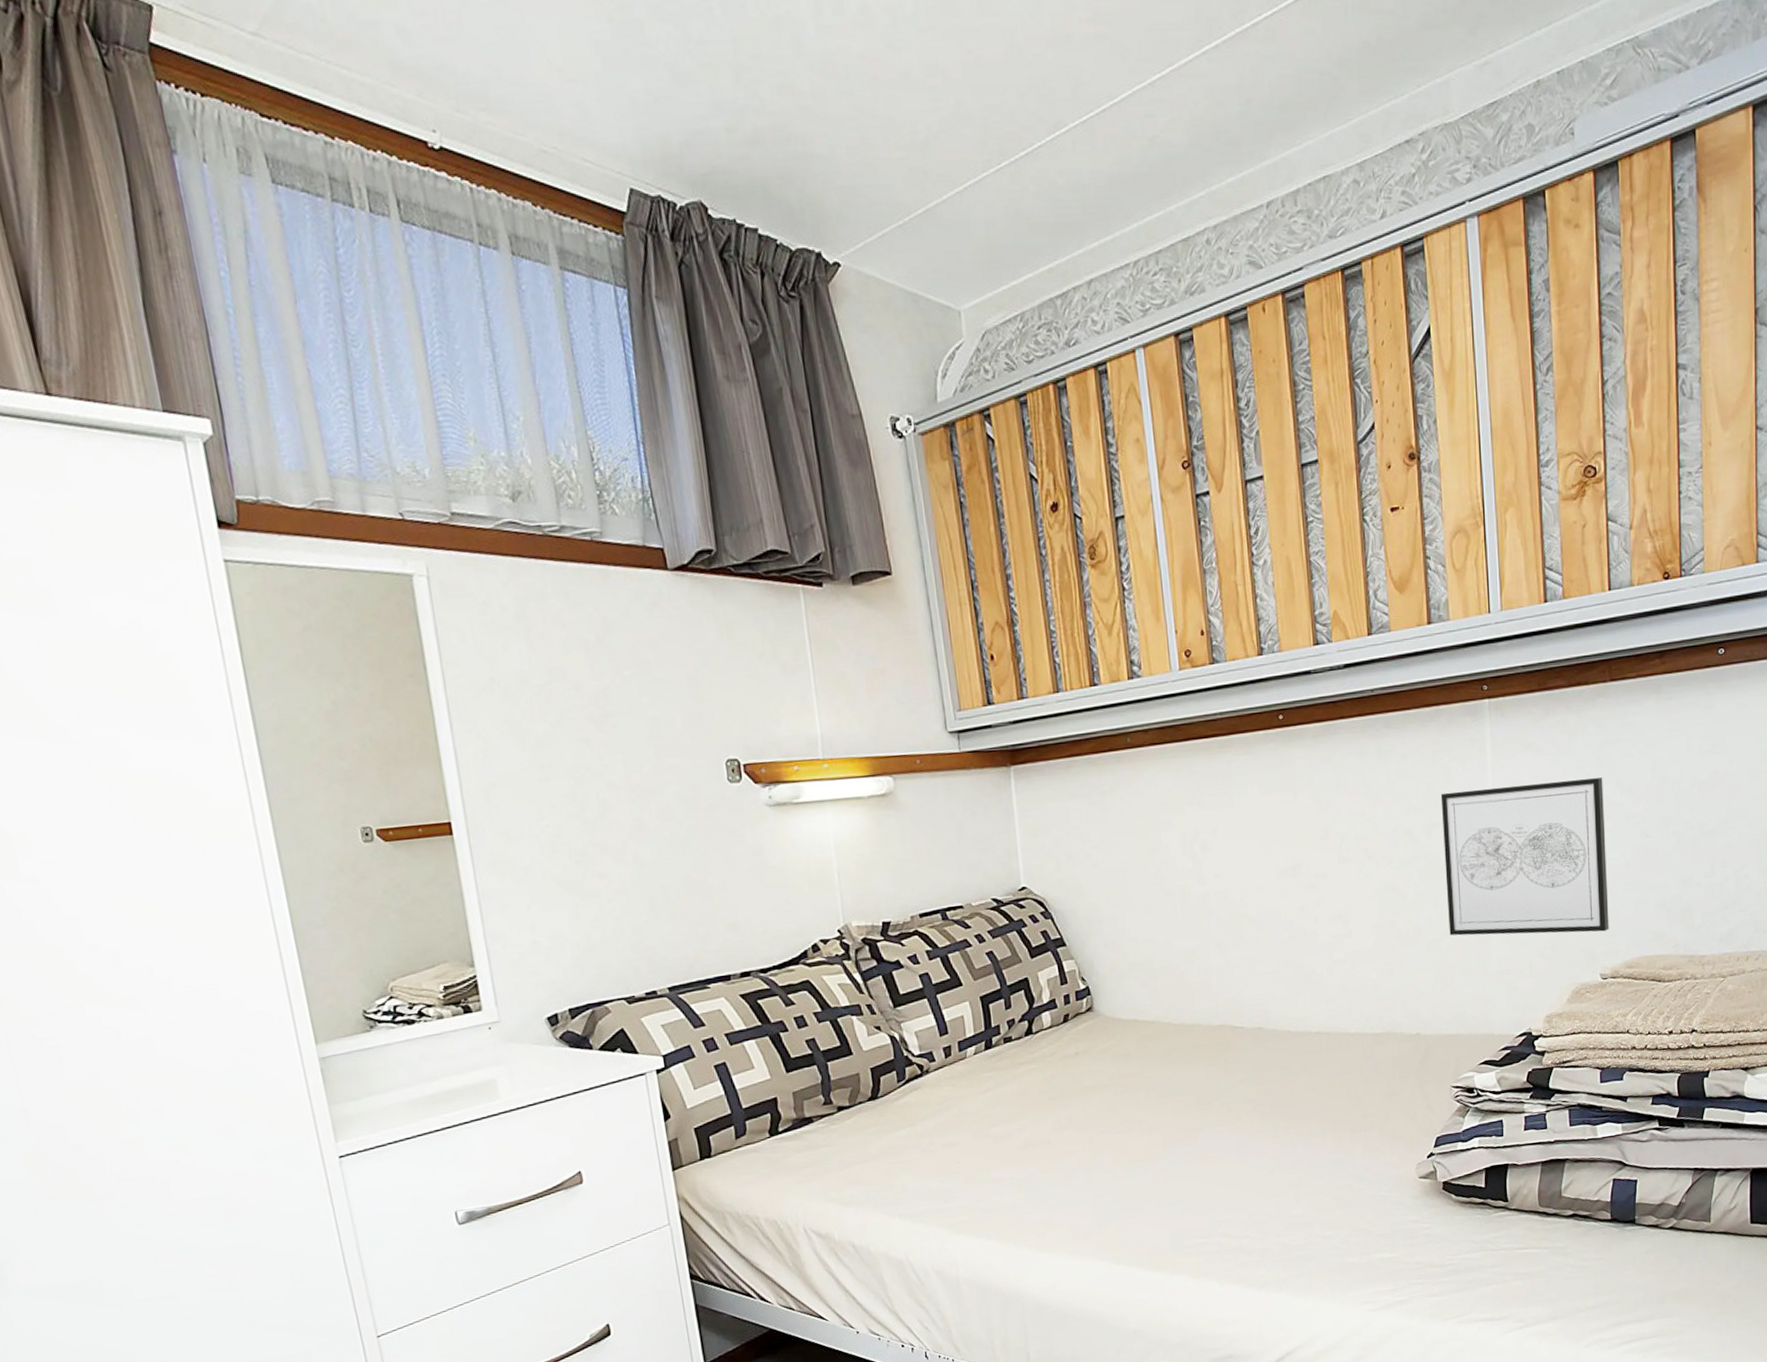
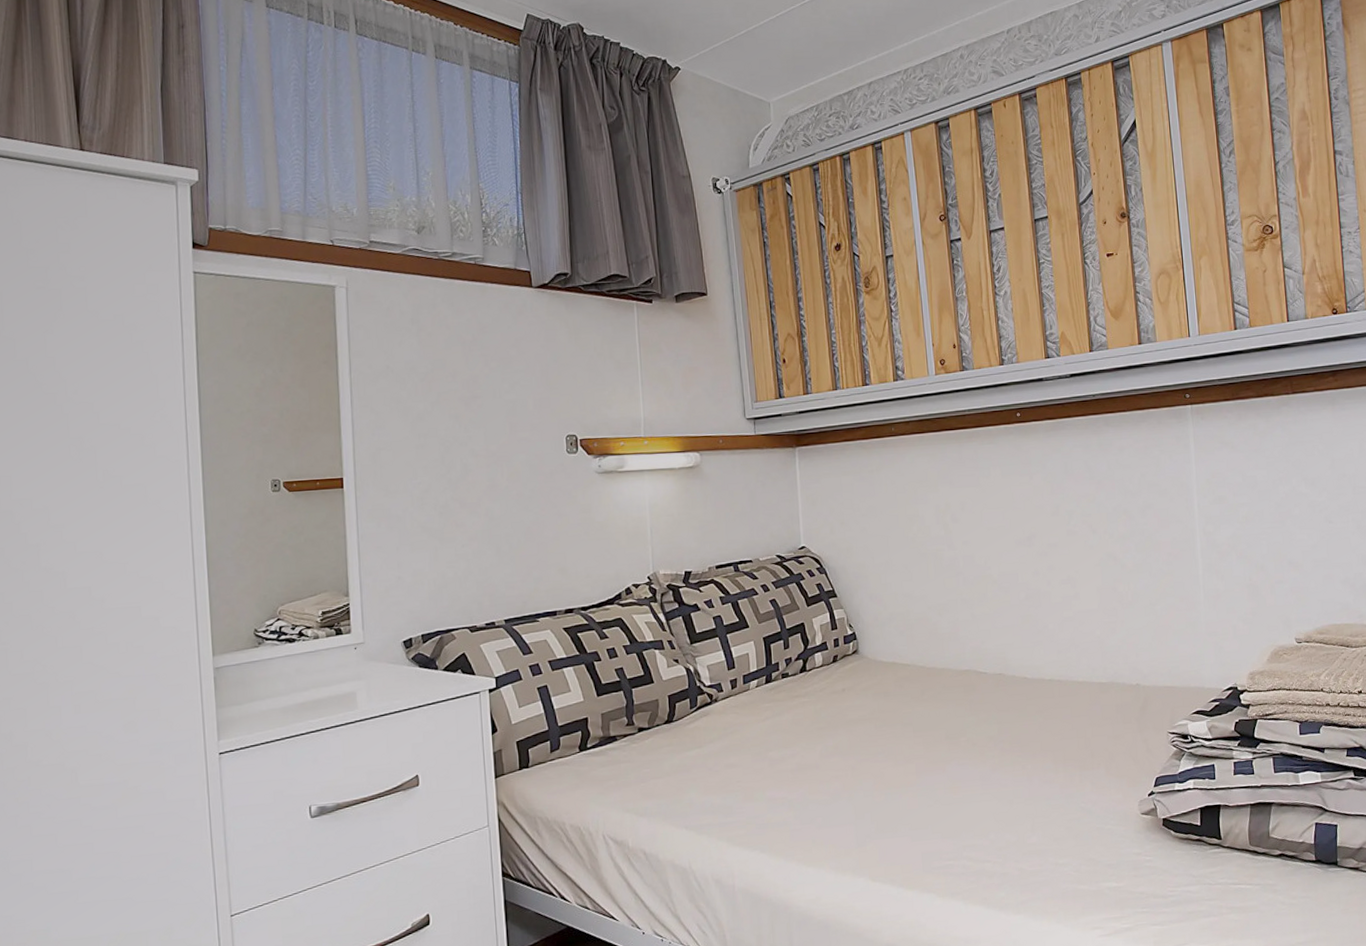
wall art: present [1440,777,1609,936] -> none [1152,472,1301,602]

